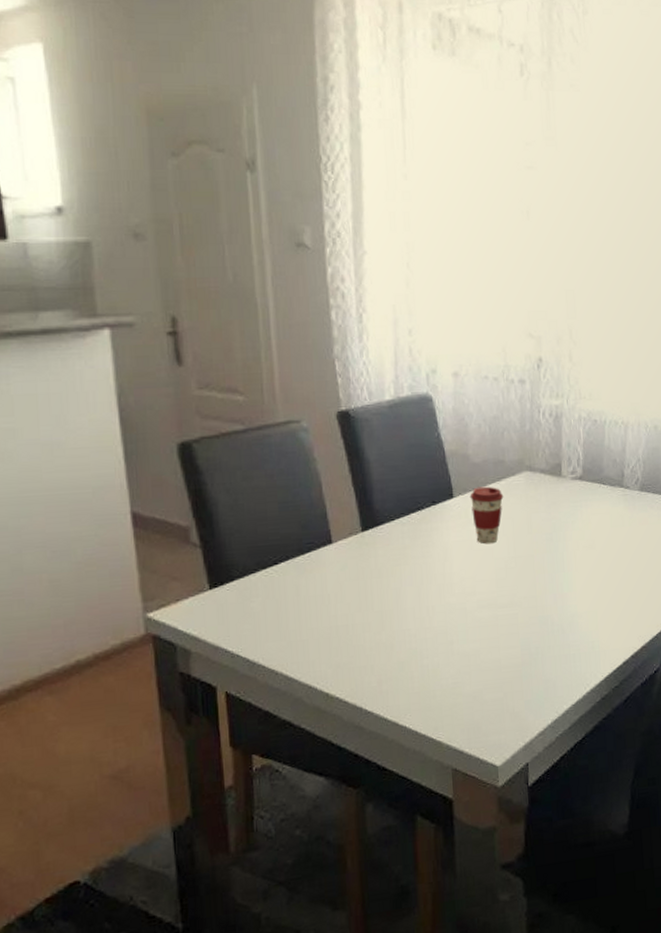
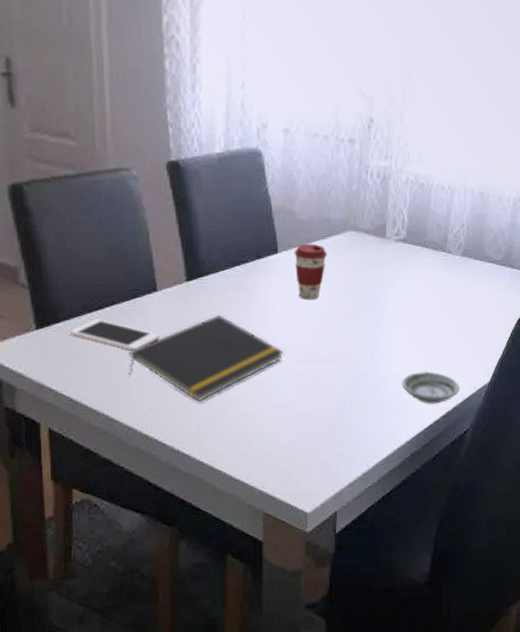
cell phone: none [245,575,337,607] -> present [71,319,160,351]
notepad: none [307,564,465,656] -> present [129,314,284,402]
saucer: none [587,611,647,645] -> present [402,371,459,404]

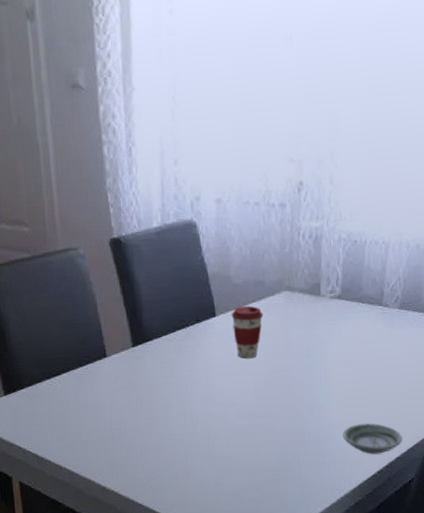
cell phone: present [71,319,160,351] -> none [34,384,111,412]
notepad: present [129,314,284,402] -> none [85,376,226,456]

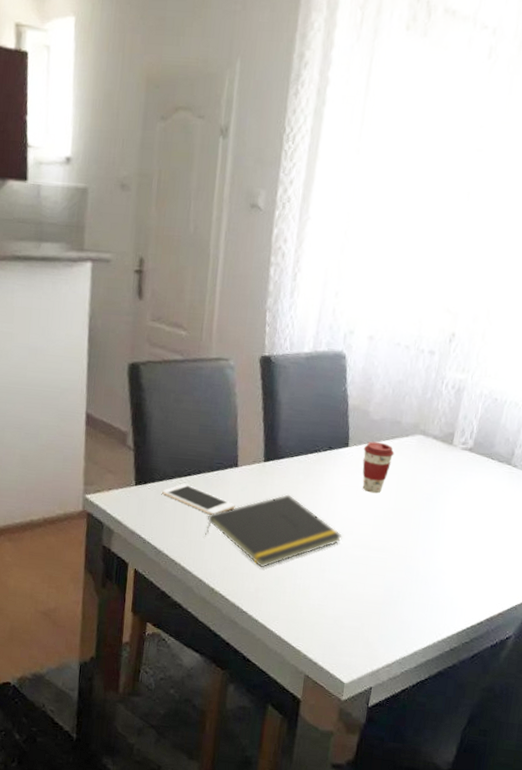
cell phone: none [34,384,111,412] -> present [162,484,235,515]
notepad: none [85,376,226,456] -> present [205,494,342,568]
saucer: present [343,423,402,455] -> none [450,574,507,607]

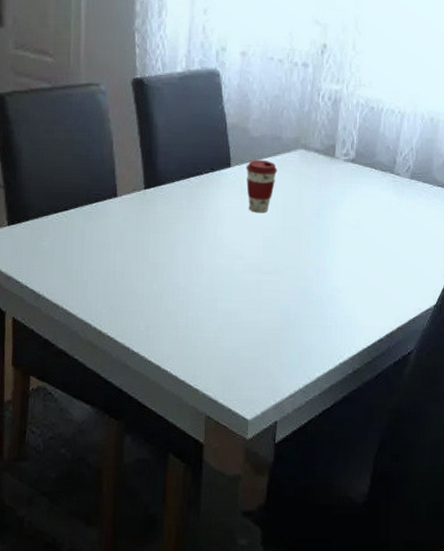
cell phone: present [162,484,235,515] -> none [38,220,118,251]
notepad: present [205,494,342,568] -> none [87,222,232,303]

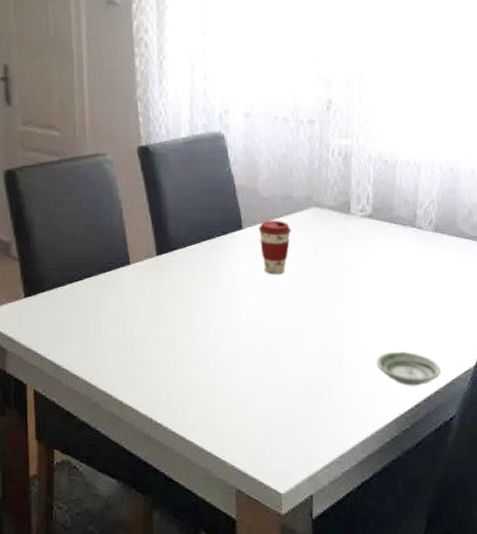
saucer: none [346,290,404,323] -> present [376,351,441,386]

